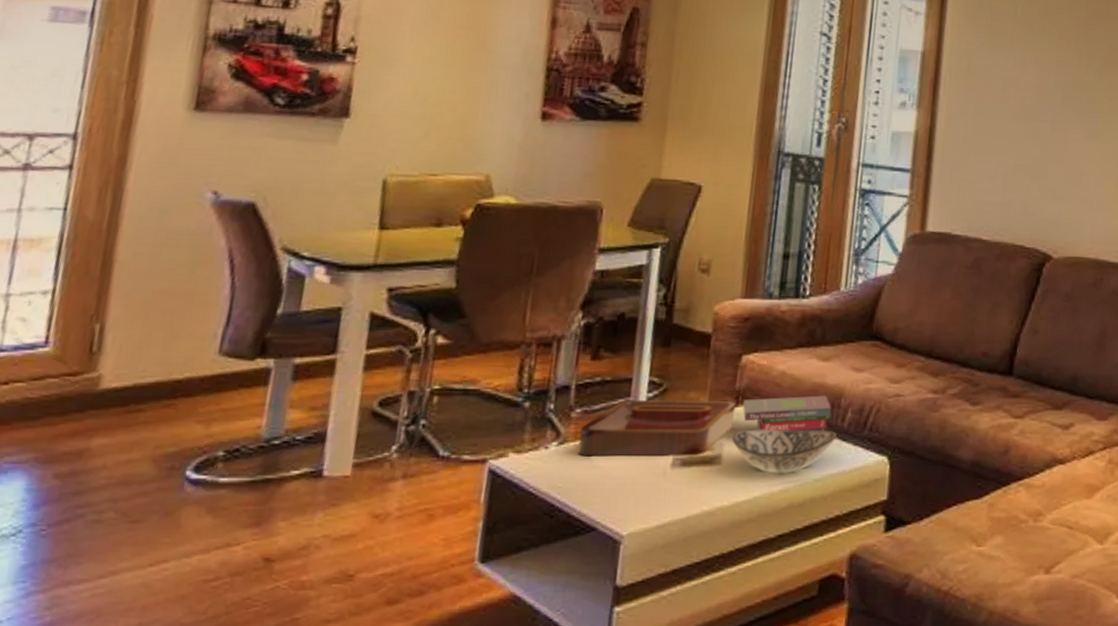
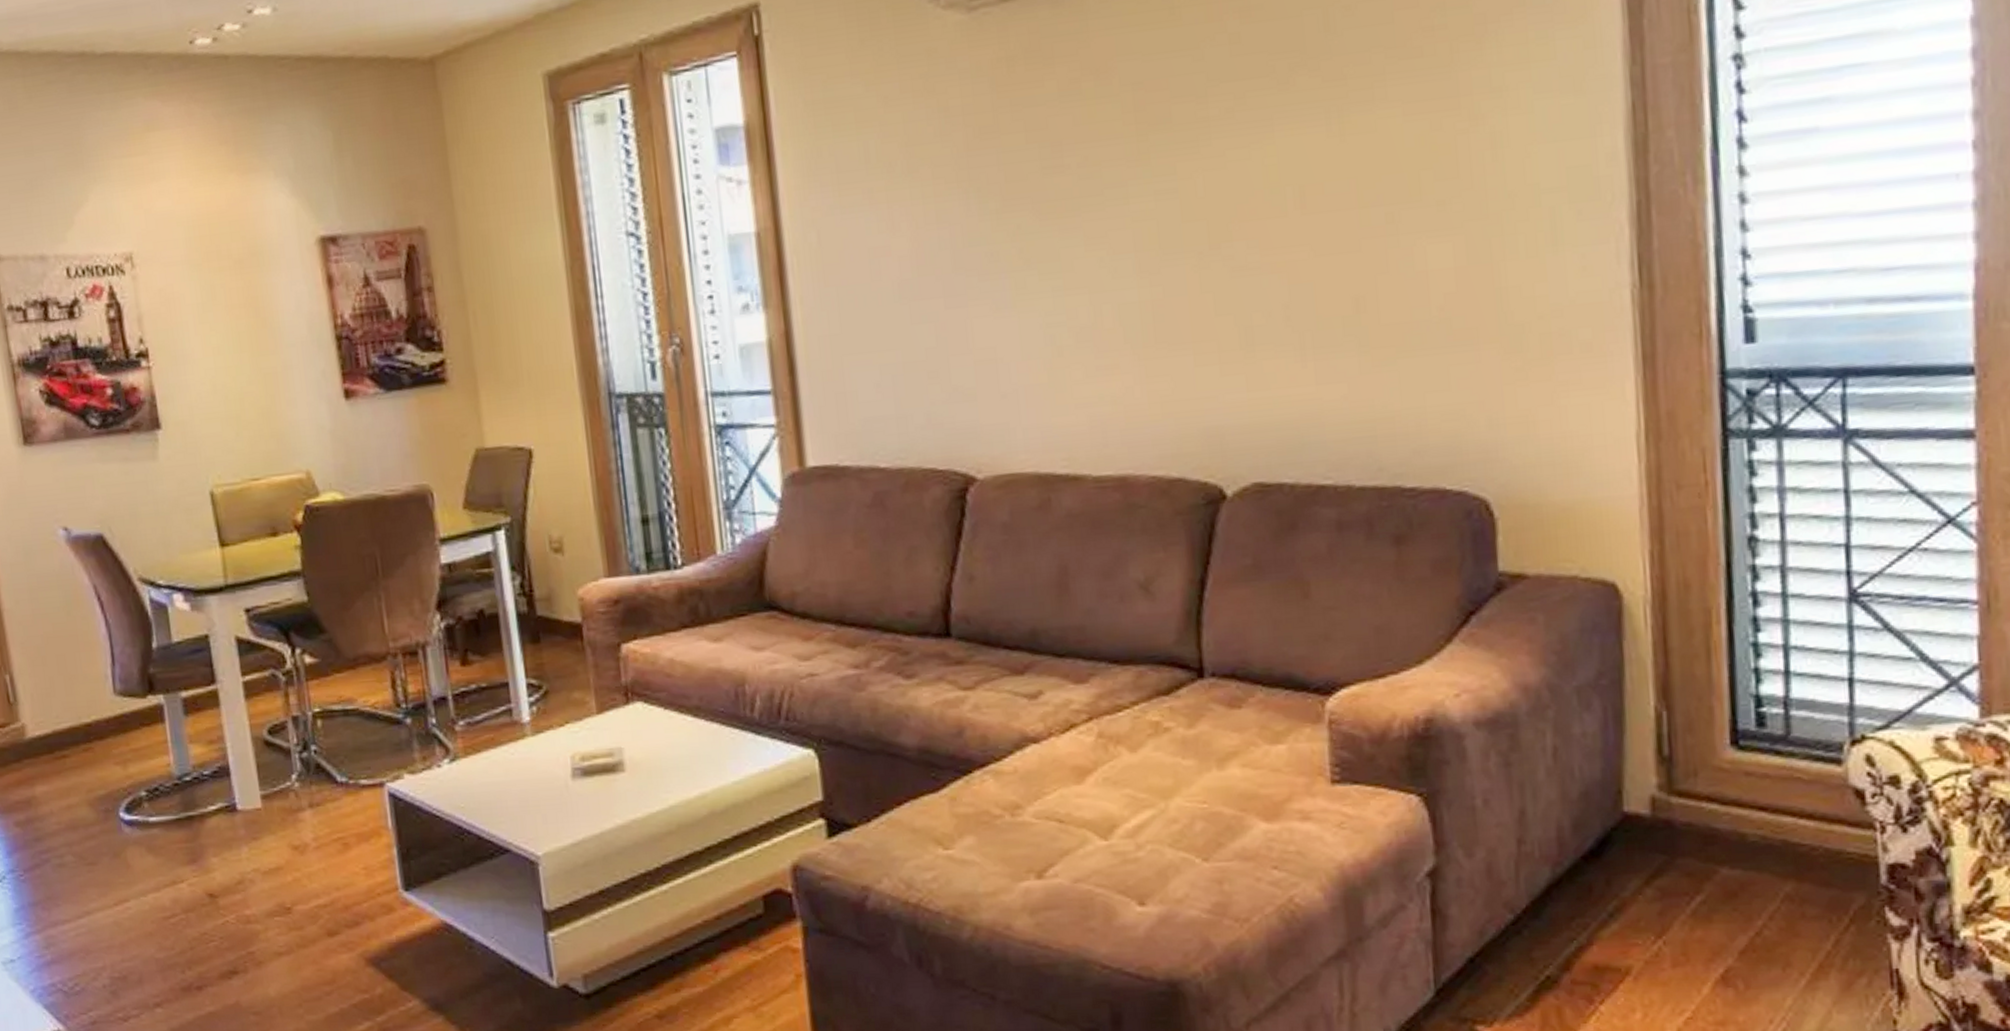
decorative tray: present [577,400,736,457] -> none [469,699,629,773]
decorative bowl: present [732,429,838,474] -> none [630,724,750,778]
books: present [743,395,832,432] -> none [634,682,738,730]

